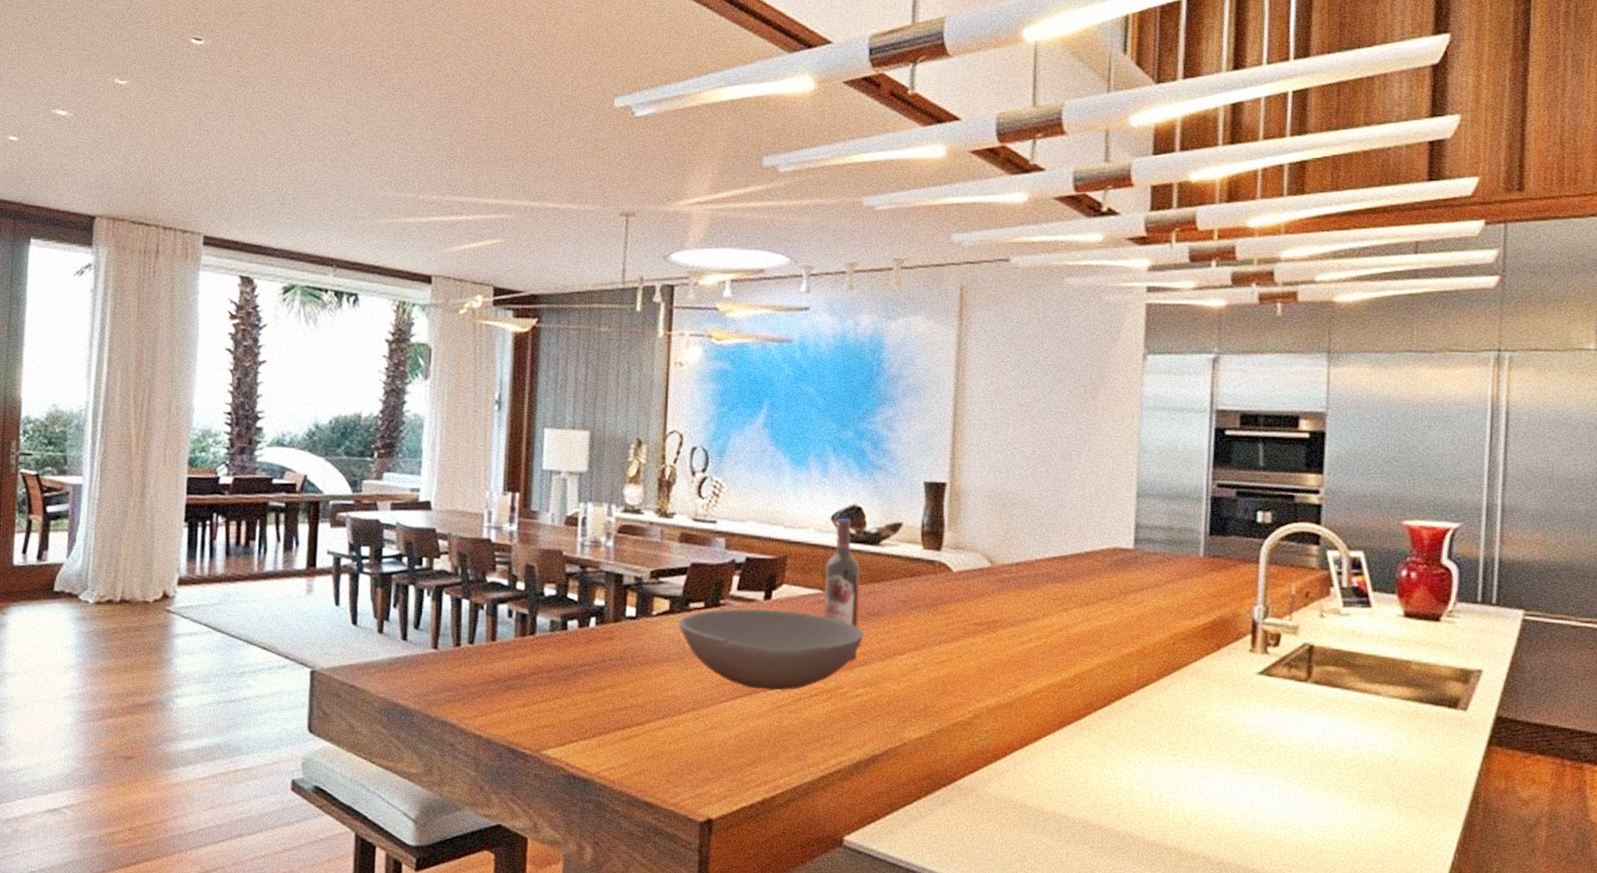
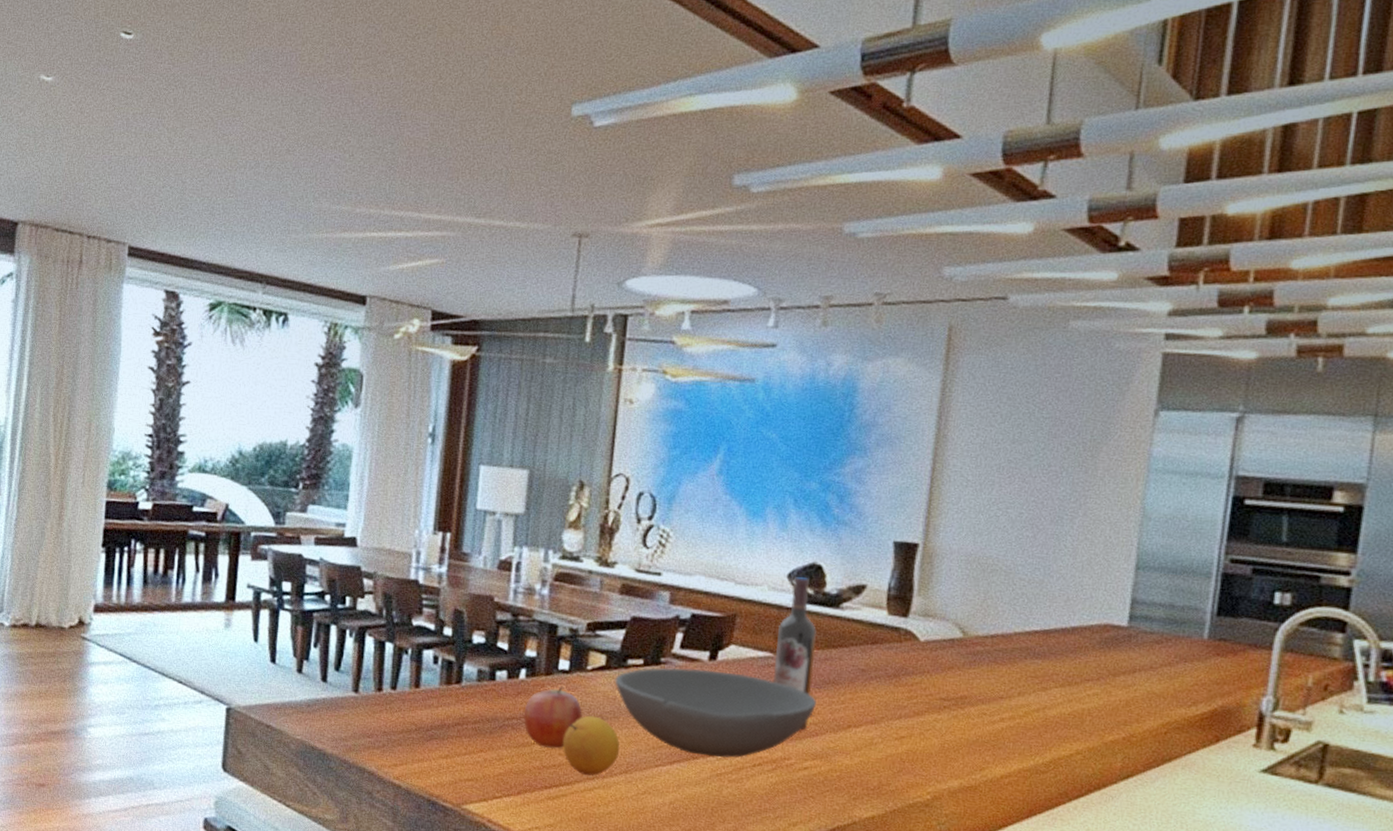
fruit: none [595,631,650,691] -> present [523,686,583,748]
fruit: none [633,658,687,715] -> present [563,715,620,776]

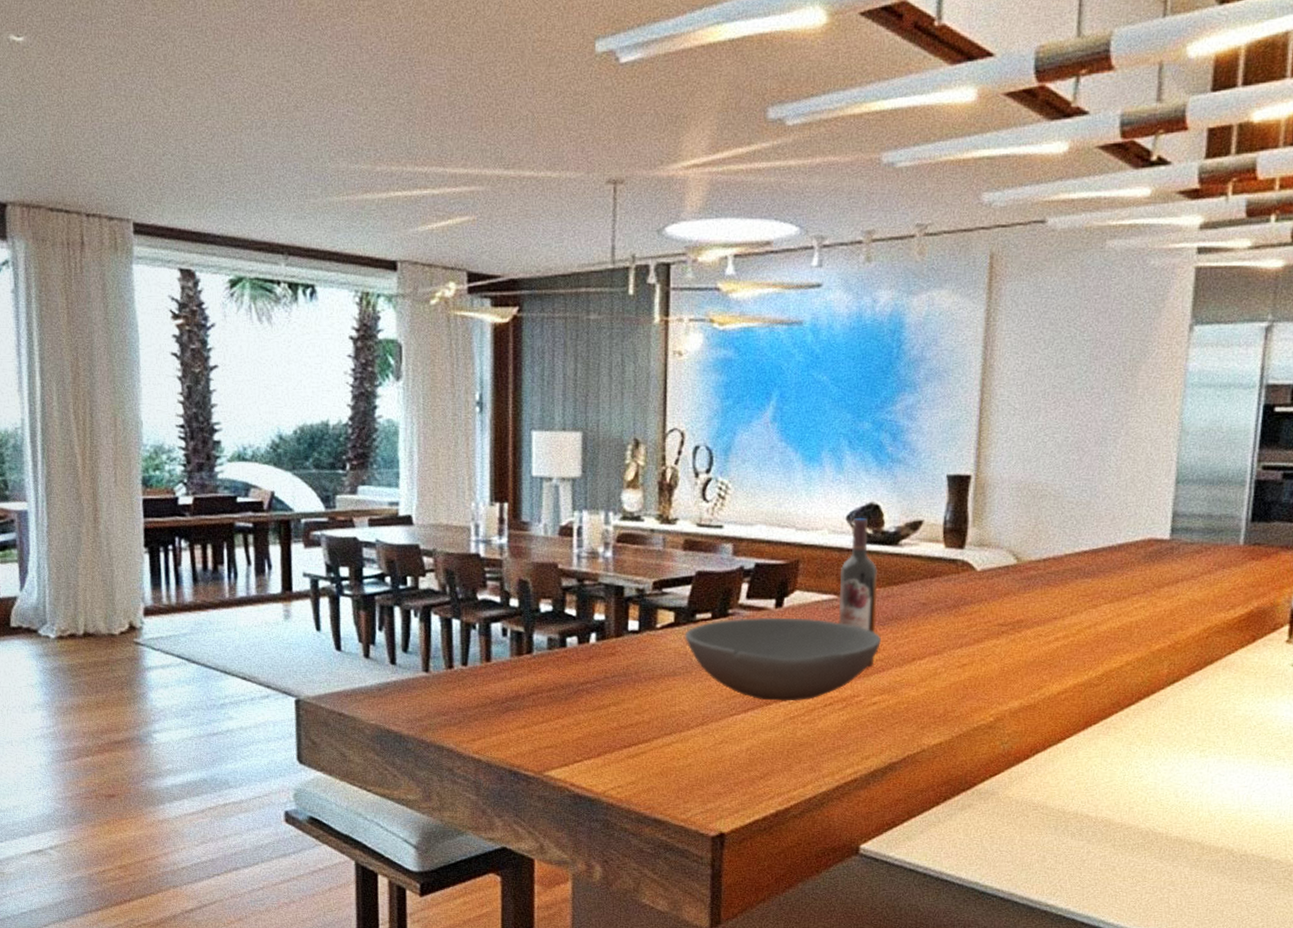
fruit: present [523,686,583,748] -> none [597,646,655,708]
fruit: present [563,715,620,776] -> none [639,672,695,731]

